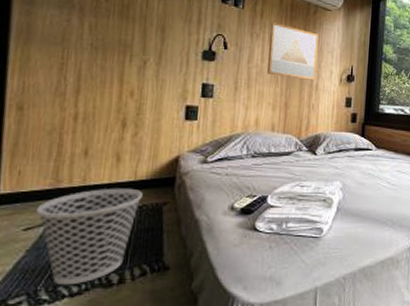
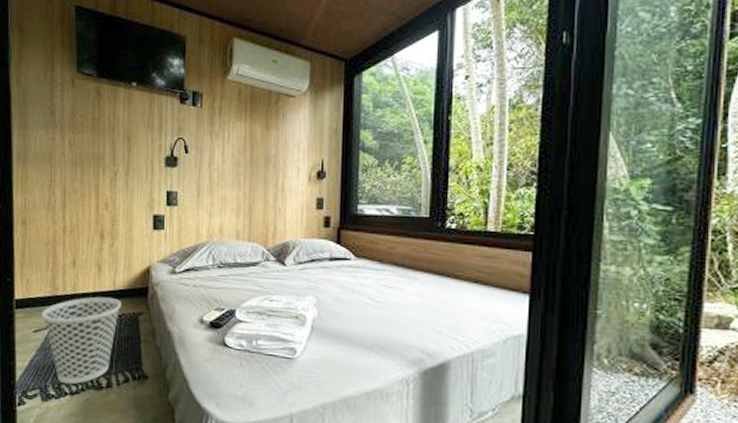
wall art: present [267,22,319,81] -> none [229,119,282,180]

